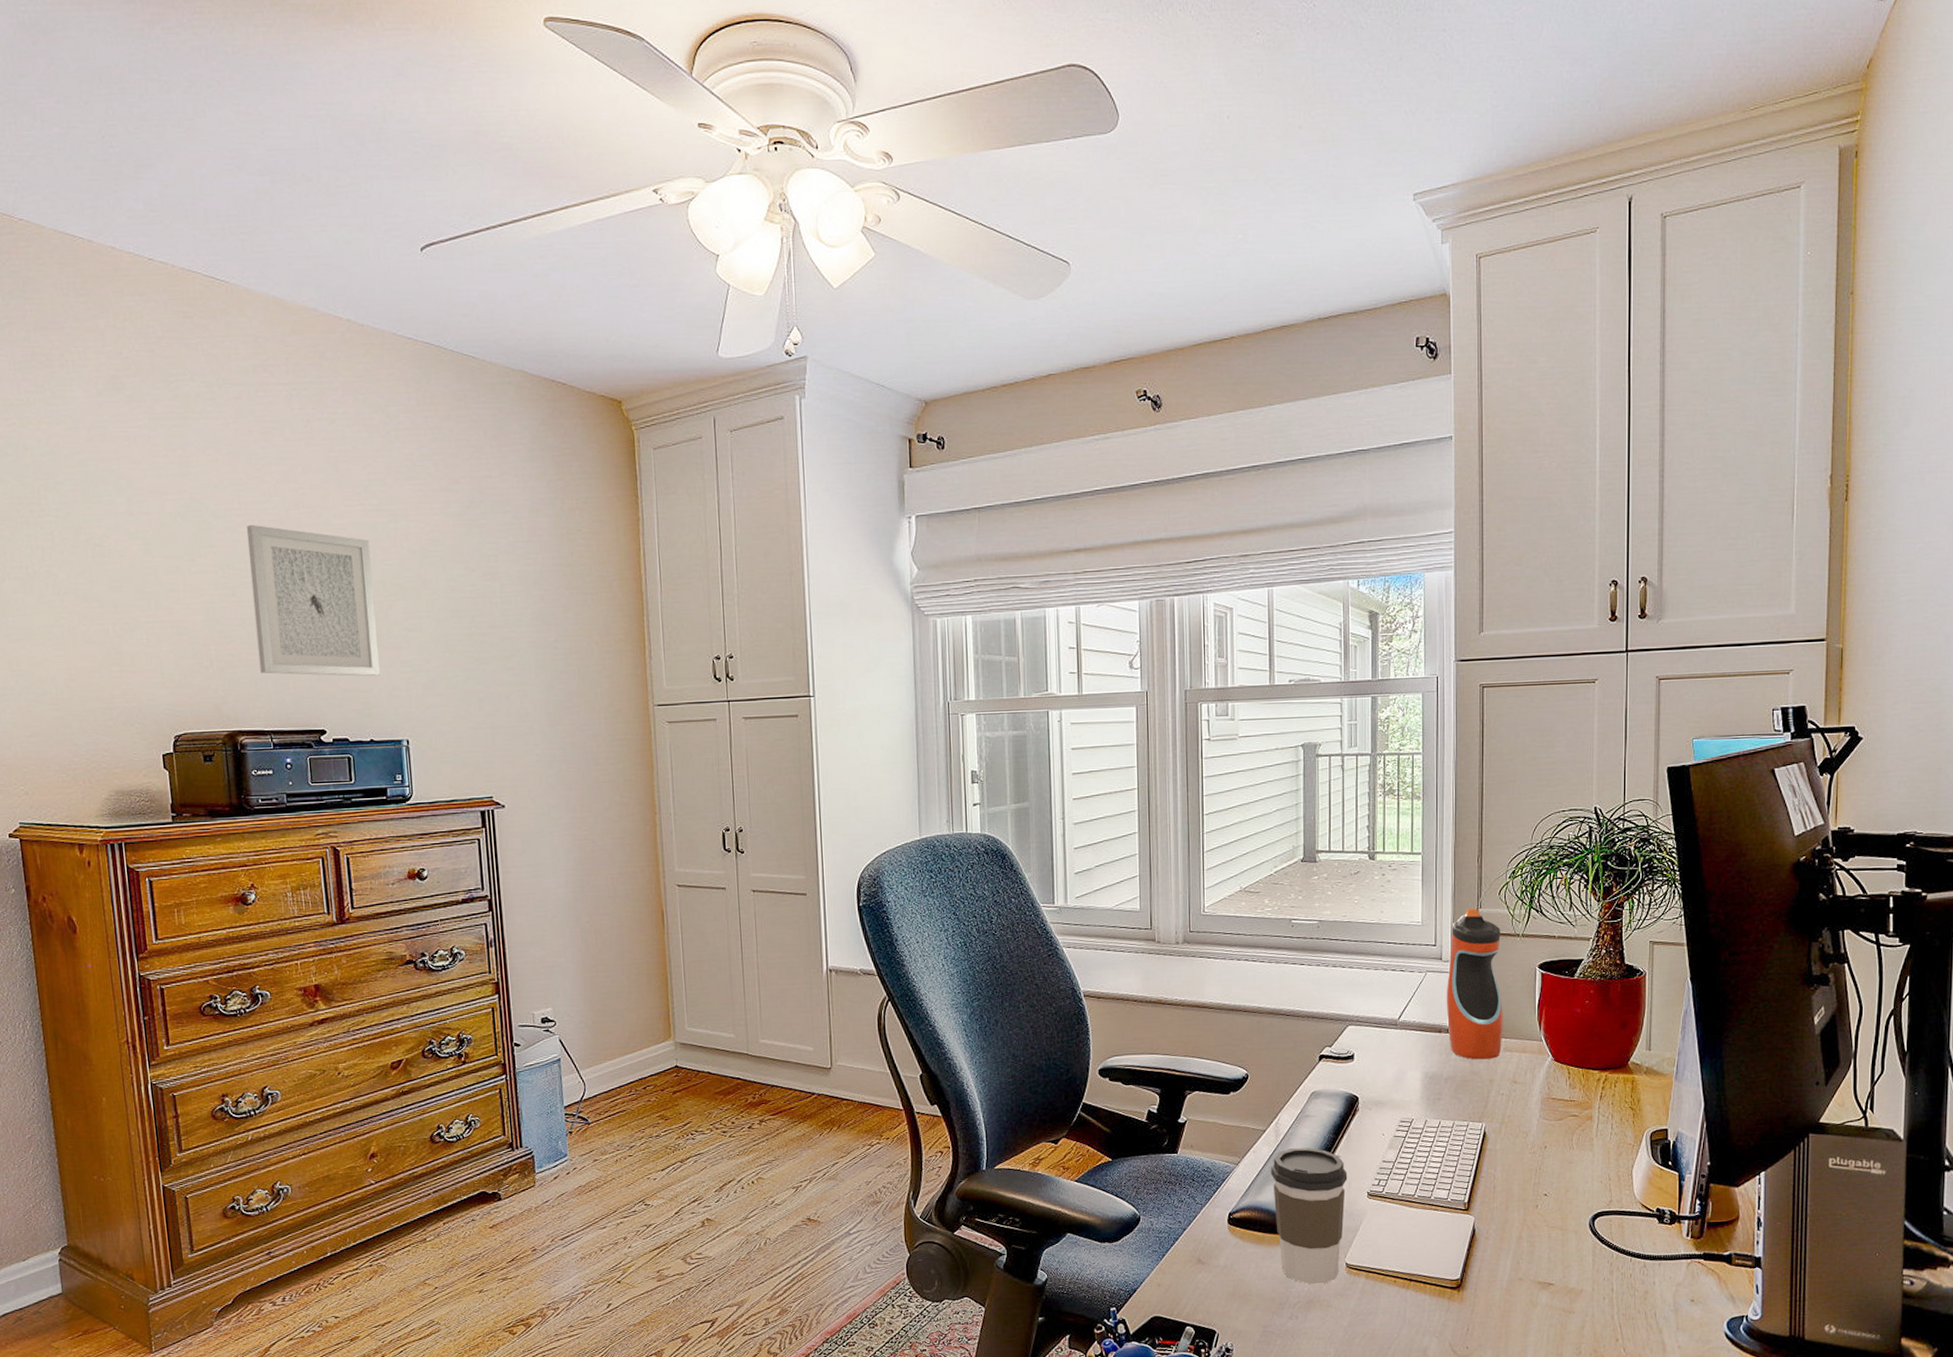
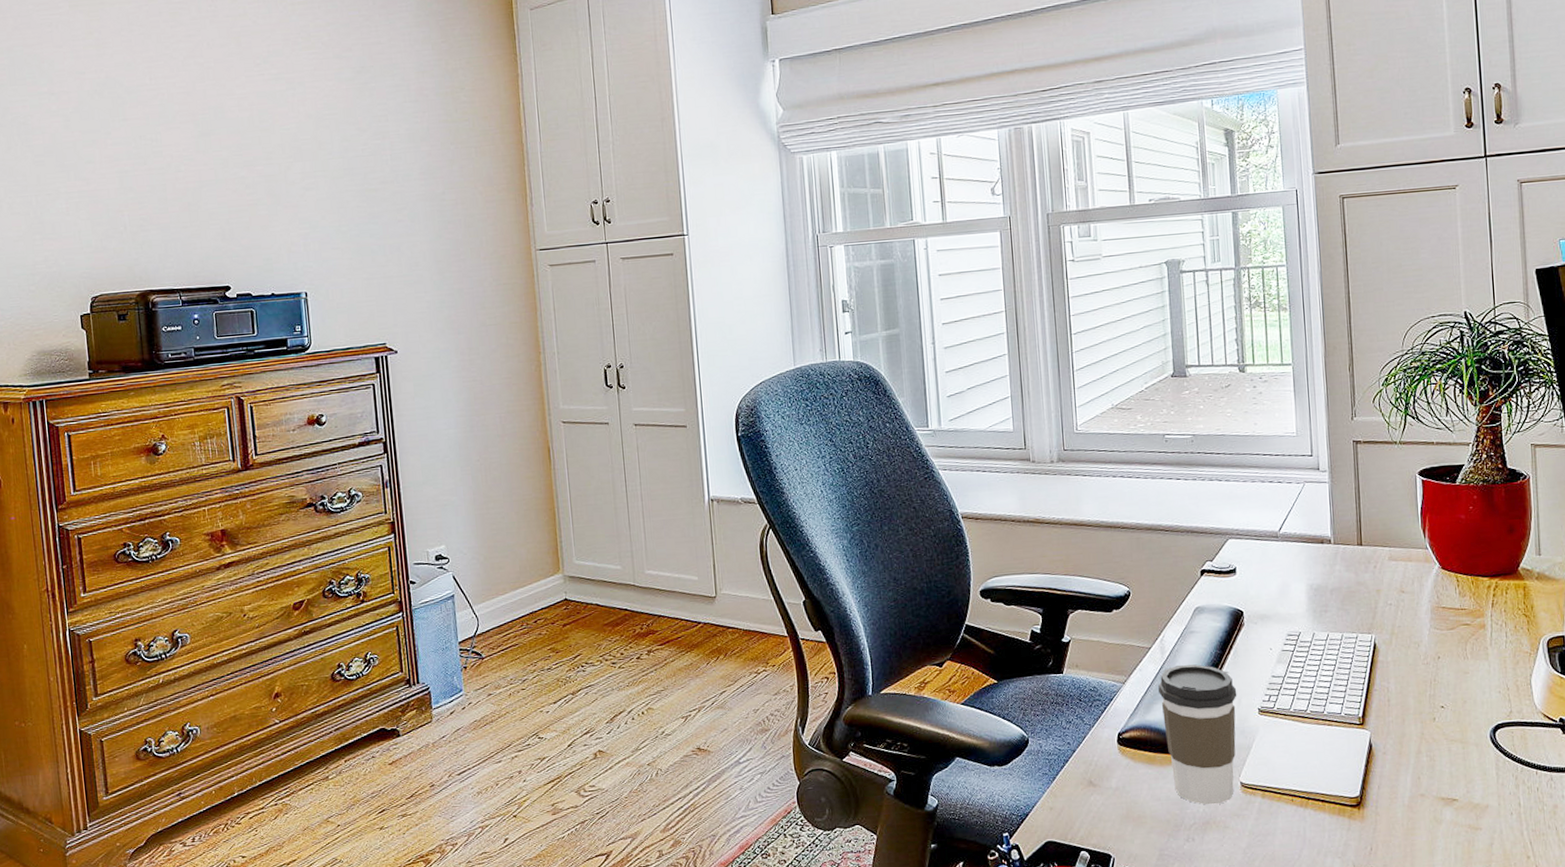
wall art: present [246,524,380,677] -> none [156,97,280,236]
water bottle: present [1446,909,1503,1060] -> none [1325,417,1387,570]

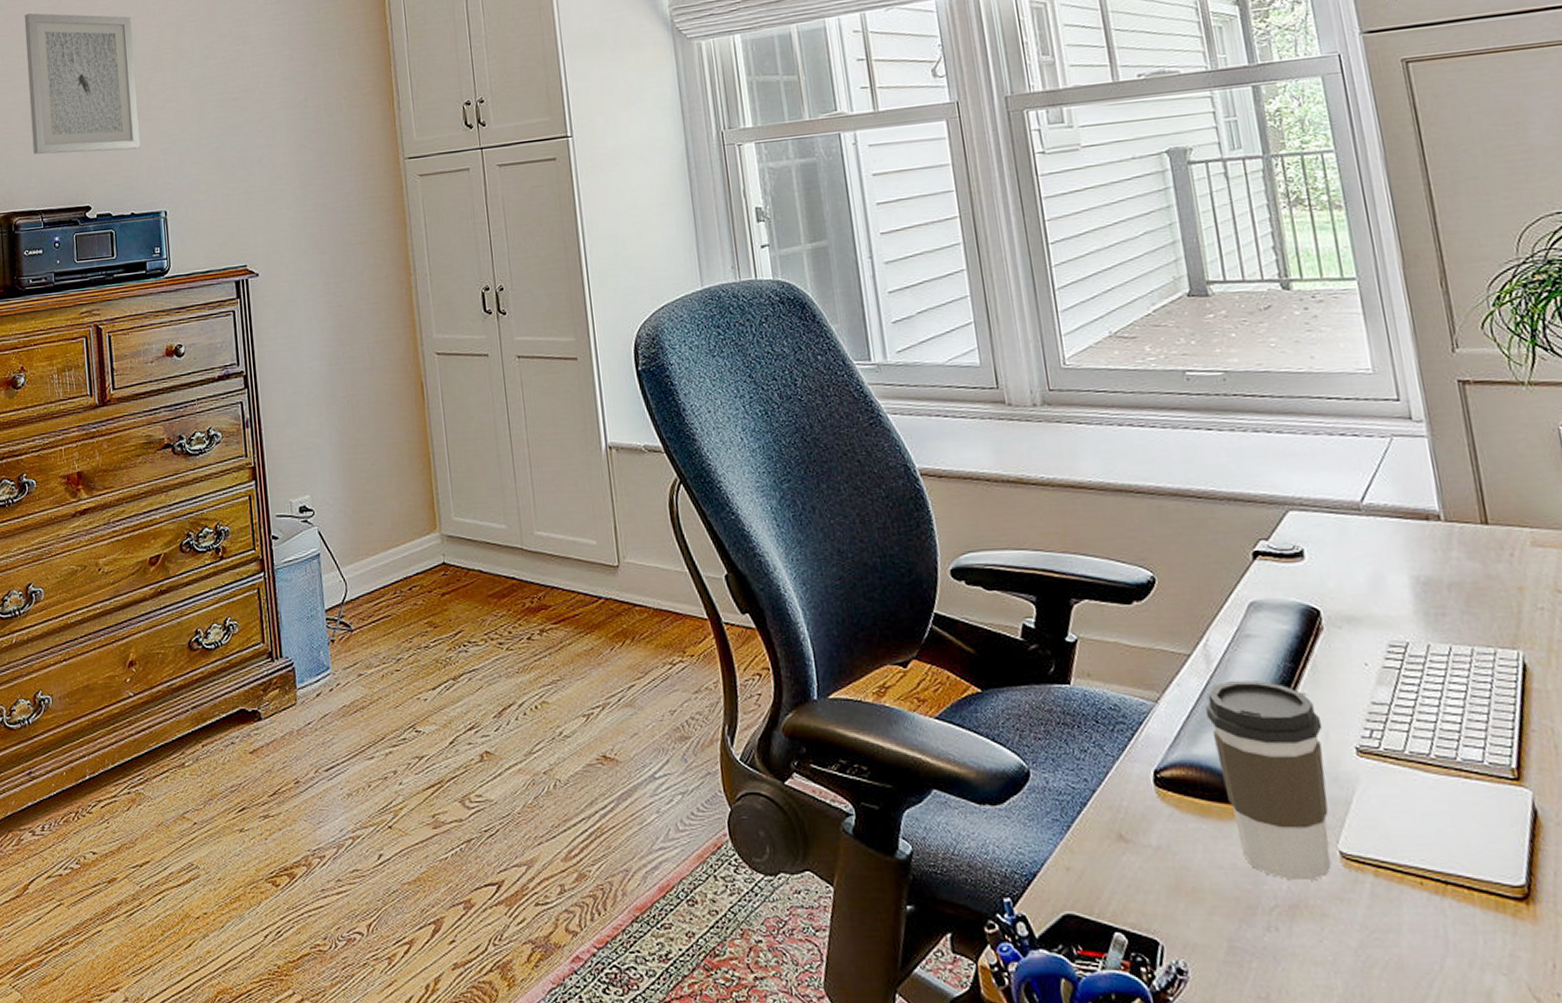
wall art: none [156,97,280,236] -> present [24,13,140,155]

